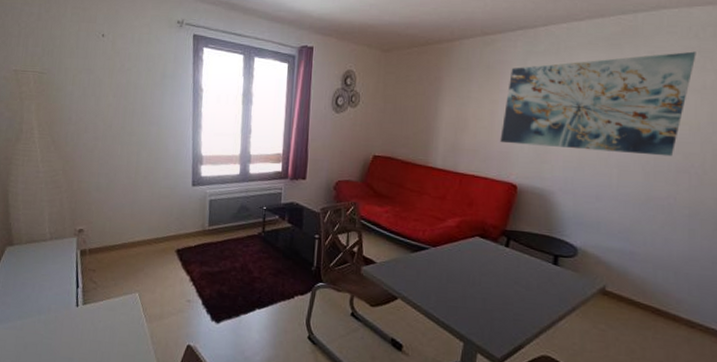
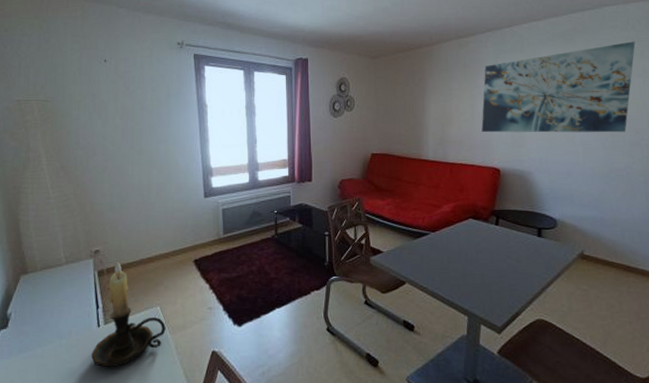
candle holder: none [68,242,143,349] -> present [91,260,166,368]

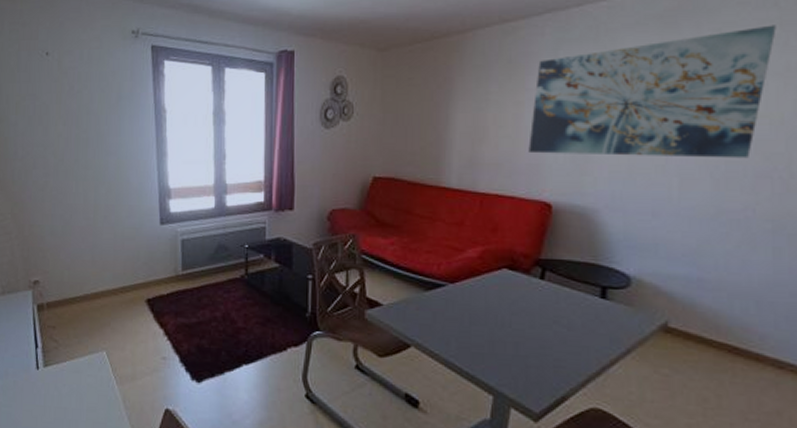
candle holder: present [91,260,166,368] -> none [29,294,113,418]

